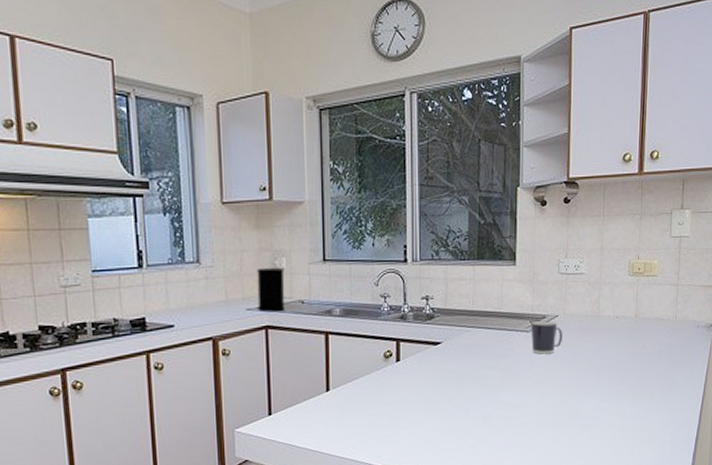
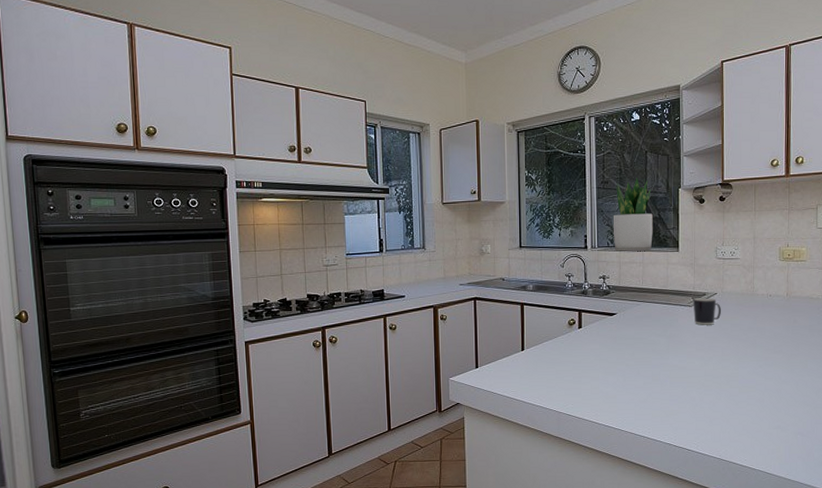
canister: present [256,267,285,313] -> none [468,252,489,287]
planter: none [438,172,486,267] -> present [613,177,653,252]

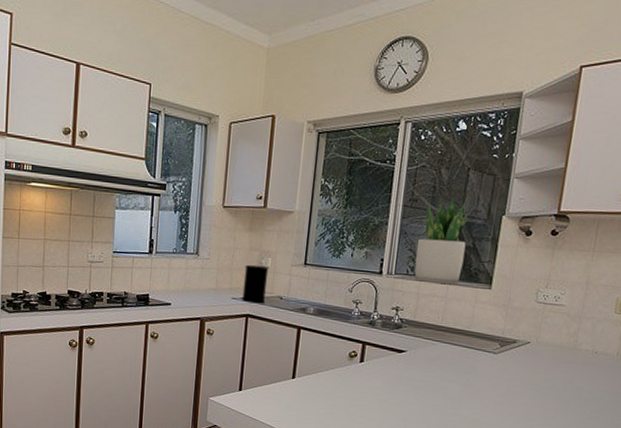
canister: none [468,252,489,287] -> present [242,264,269,304]
mug: present [693,298,721,325] -> none [497,345,533,378]

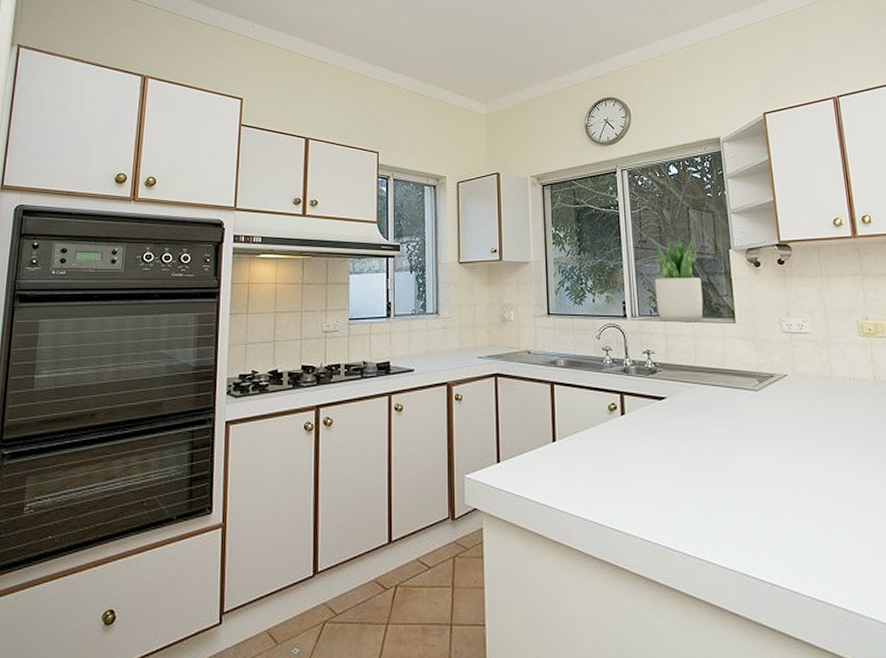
canister: present [242,264,269,304] -> none [488,319,513,361]

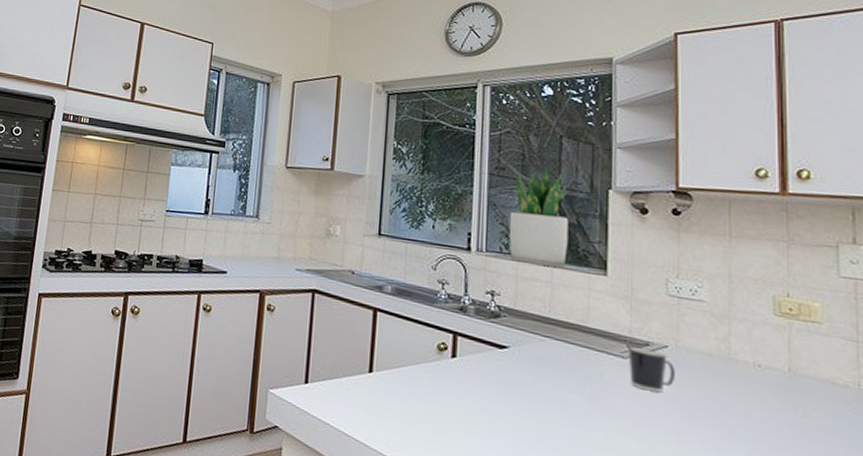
mug: none [758,380,795,415] -> present [628,347,675,393]

